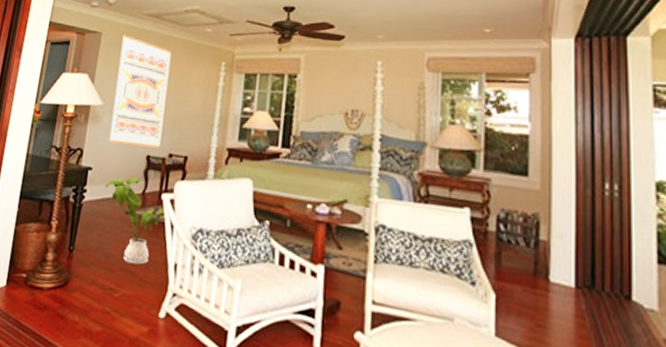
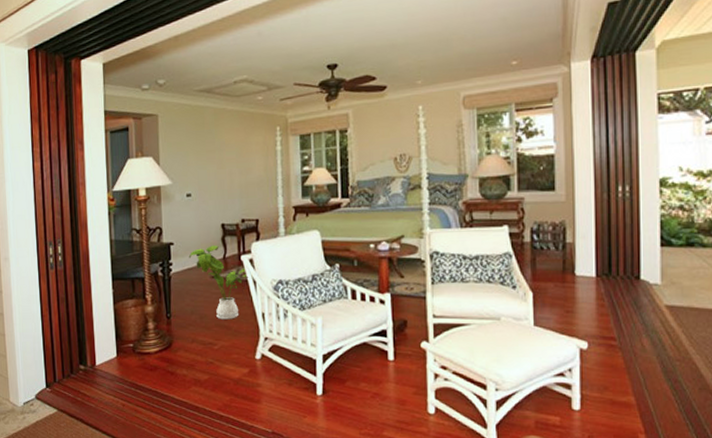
wall art: present [108,35,172,148] -> none [179,114,232,218]

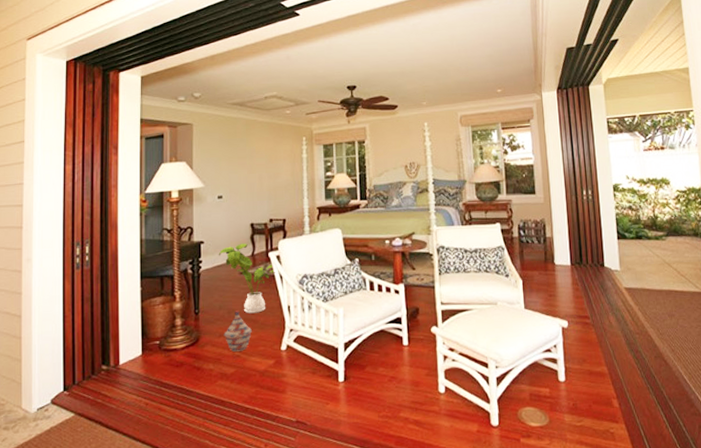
woven basket: none [196,316,225,358] -> present [223,311,252,352]

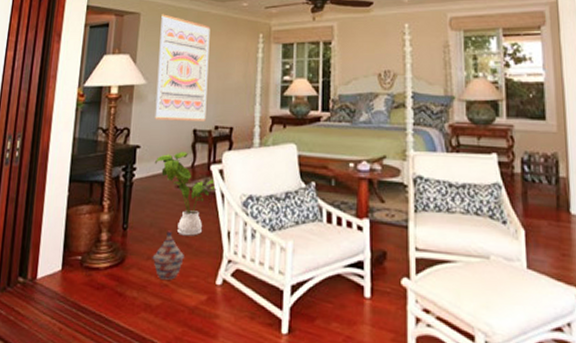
wall art: none [213,123,261,218] -> present [154,14,210,121]

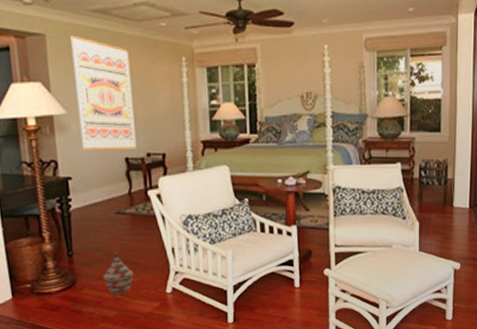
house plant: present [154,152,217,236] -> none [89,180,157,256]

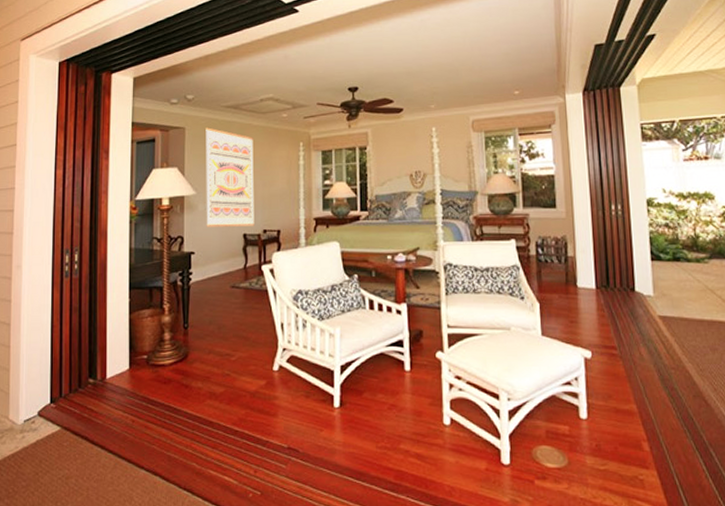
woven basket: present [102,253,134,295] -> none [213,326,243,370]

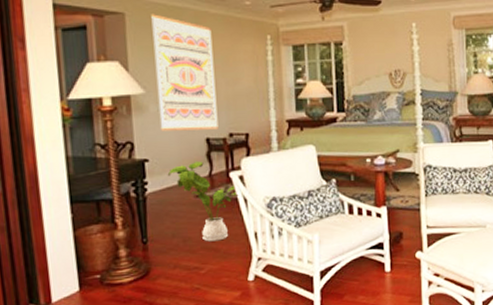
house plant: none [209,255,269,330] -> present [167,161,239,242]

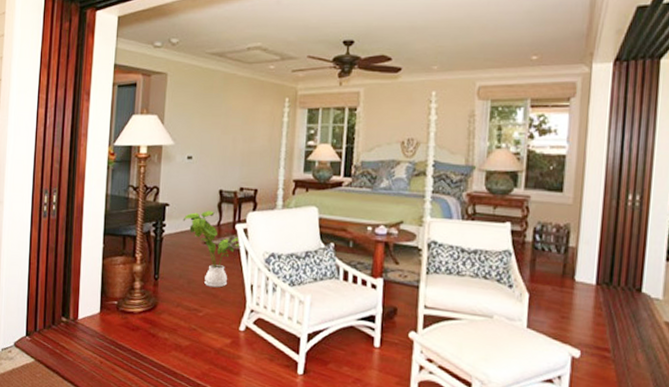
wall art: present [151,14,219,131] -> none [182,75,237,183]

